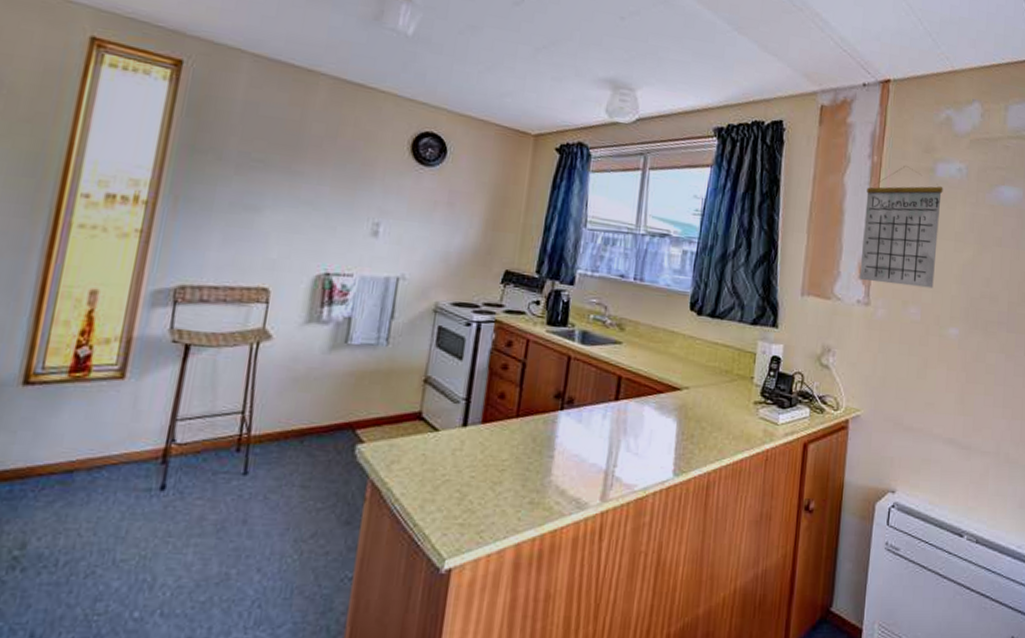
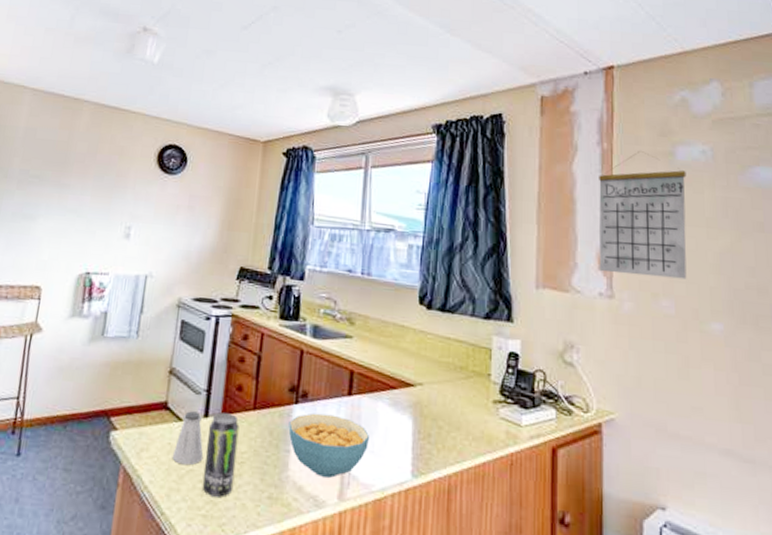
saltshaker: none [426,420,462,476] -> present [172,411,204,466]
beverage can: none [459,421,501,505] -> present [202,412,240,497]
cereal bowl: none [552,418,634,480] -> present [288,412,369,478]

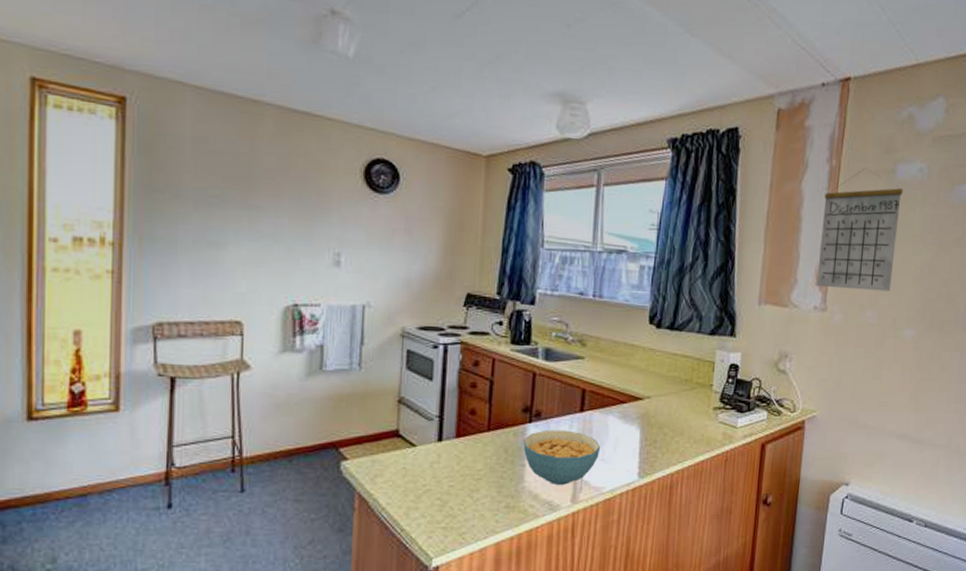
saltshaker: present [172,411,204,466] -> none [408,437,440,486]
beverage can: present [202,412,240,497] -> none [440,436,474,511]

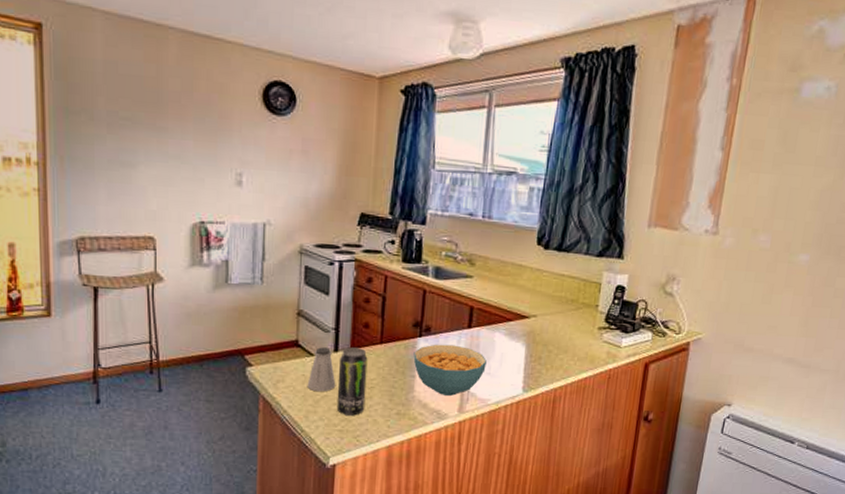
saltshaker: none [408,437,440,486] -> present [307,347,336,392]
beverage can: none [440,436,474,511] -> present [336,347,368,416]
calendar: present [816,168,903,292] -> none [708,87,808,216]

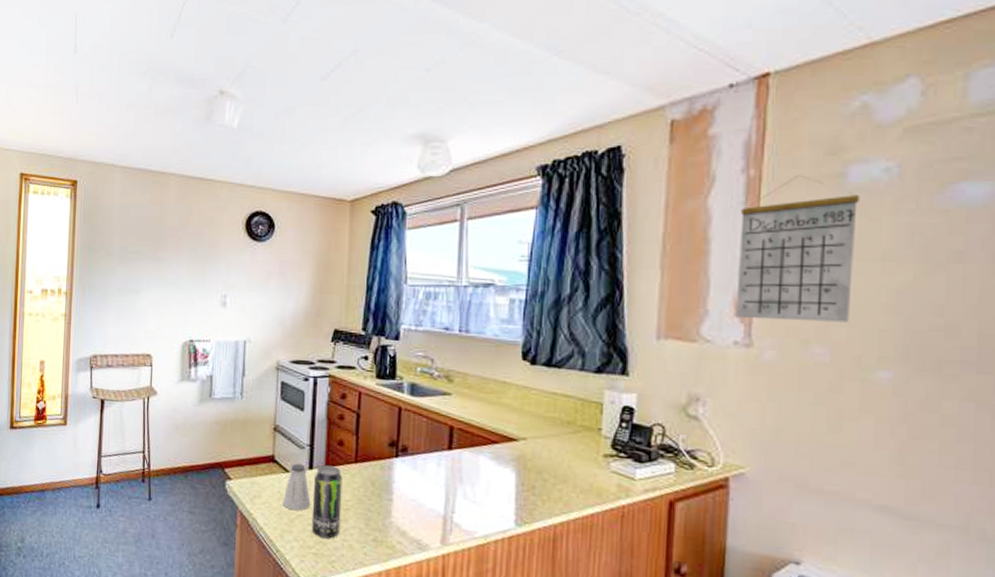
cereal bowl: present [413,344,486,396] -> none [390,465,471,525]
calendar: none [708,87,808,216] -> present [735,175,860,323]

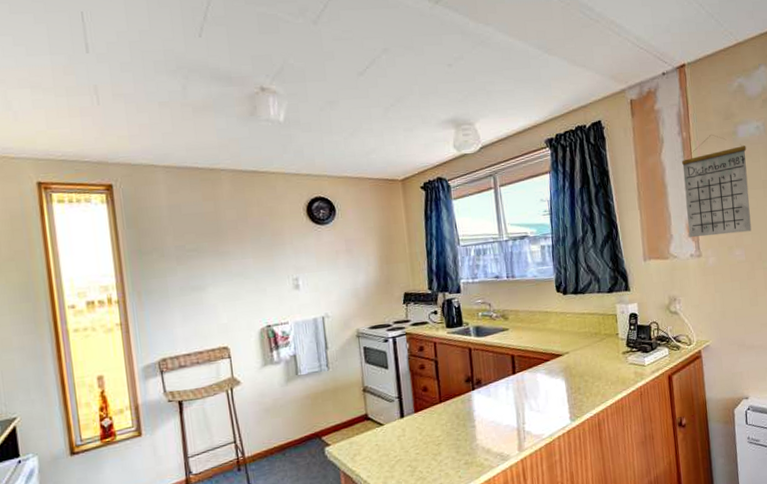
saltshaker: present [282,463,311,511] -> none [381,415,407,458]
beverage can: present [311,465,343,539] -> none [406,410,436,475]

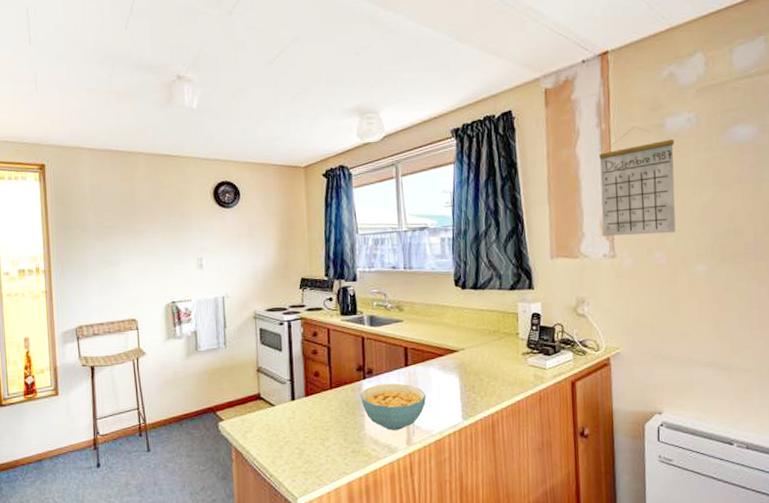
cereal bowl: none [470,391,535,439] -> present [360,383,426,430]

